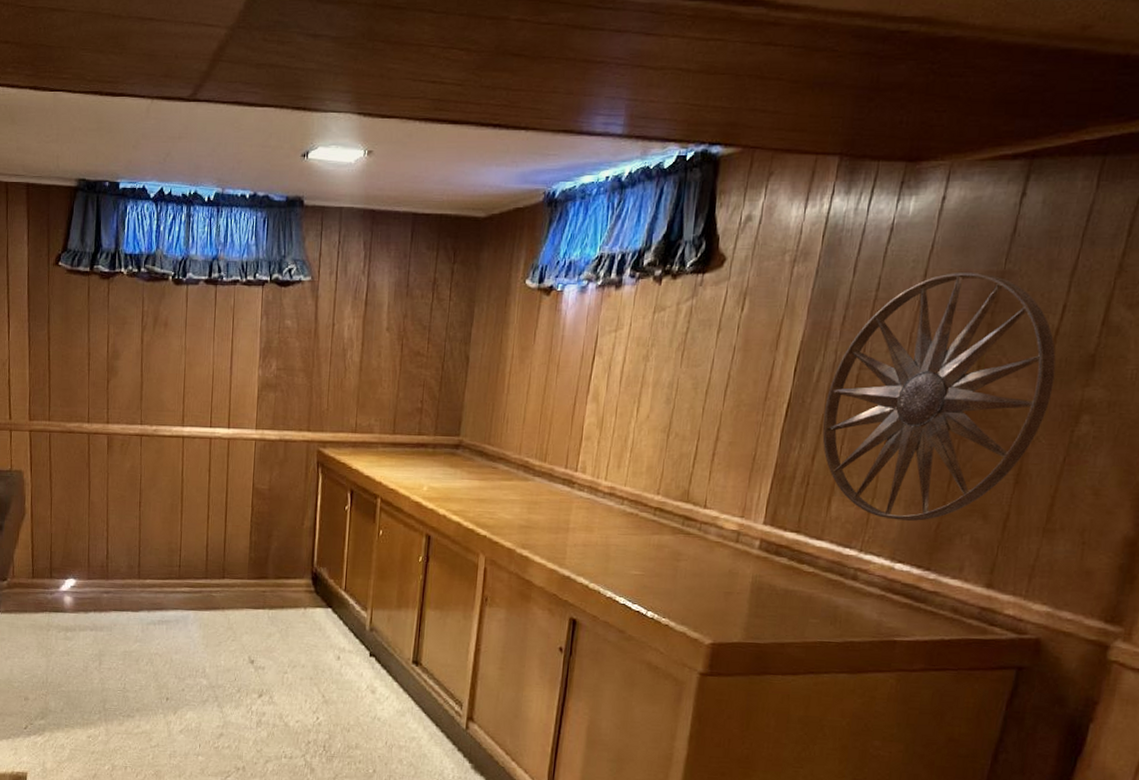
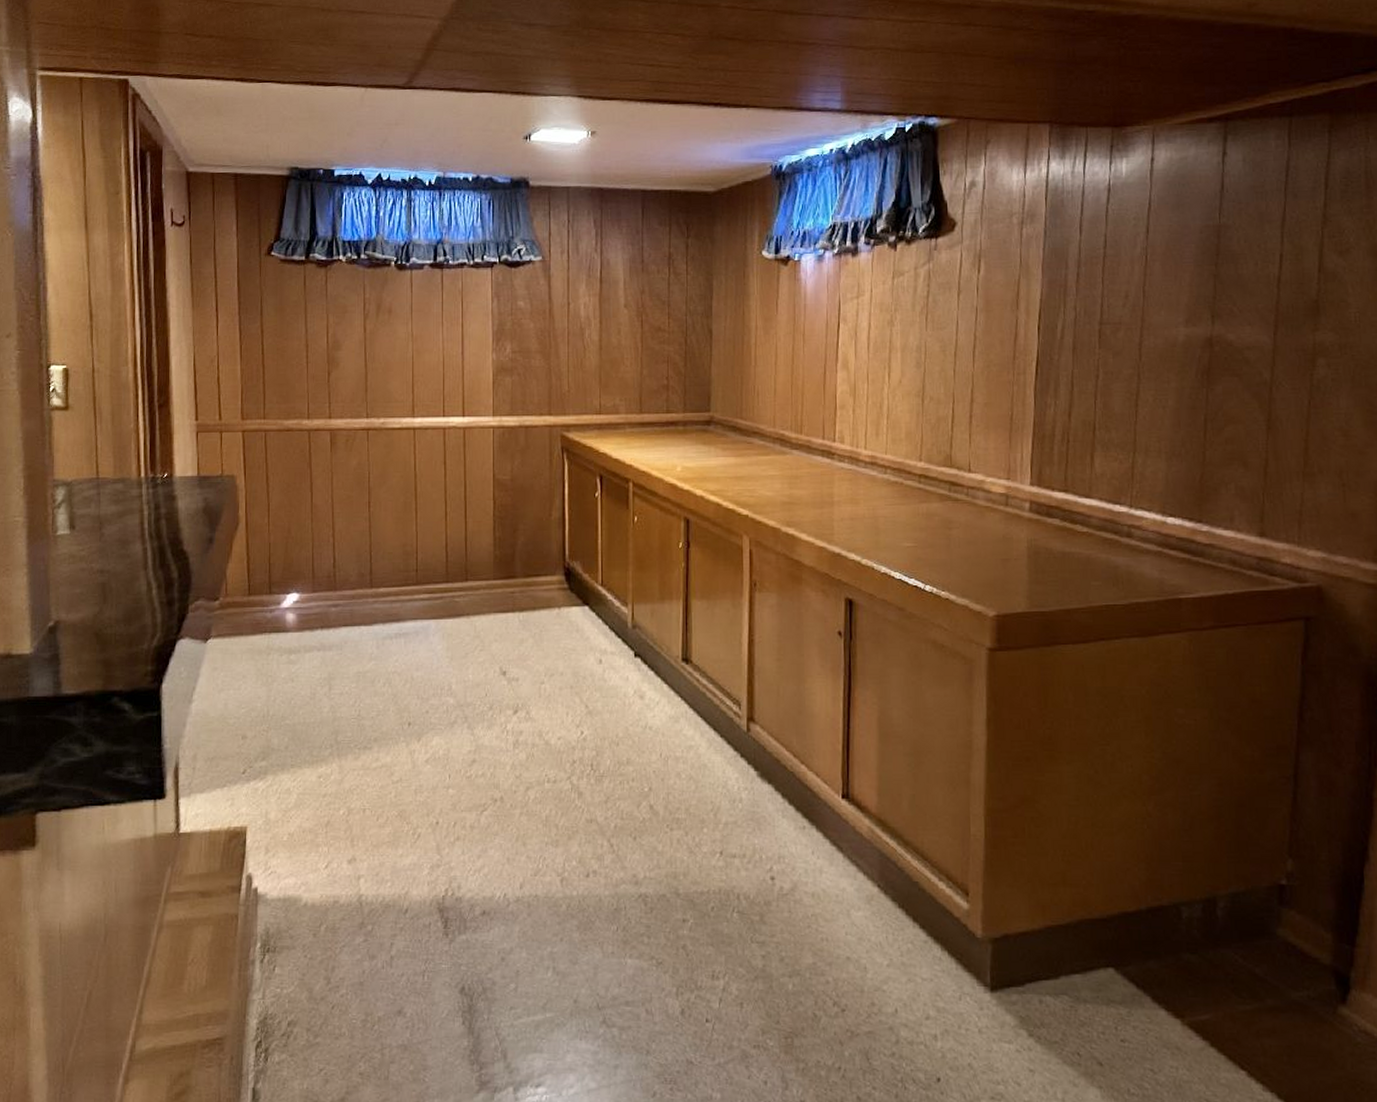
wall art: present [822,271,1056,521] -> none [1072,226,1286,473]

